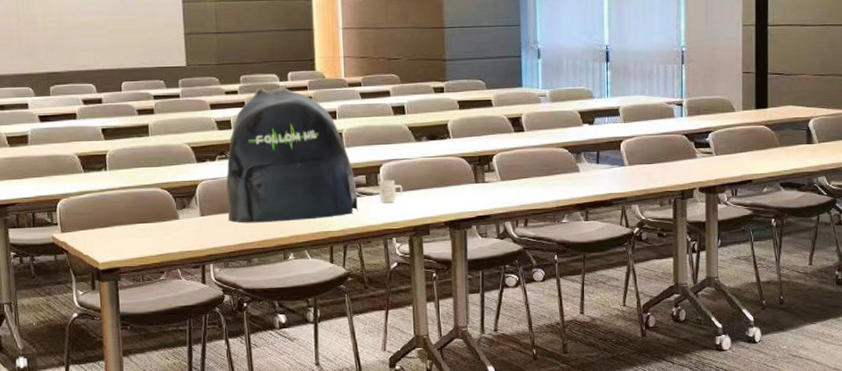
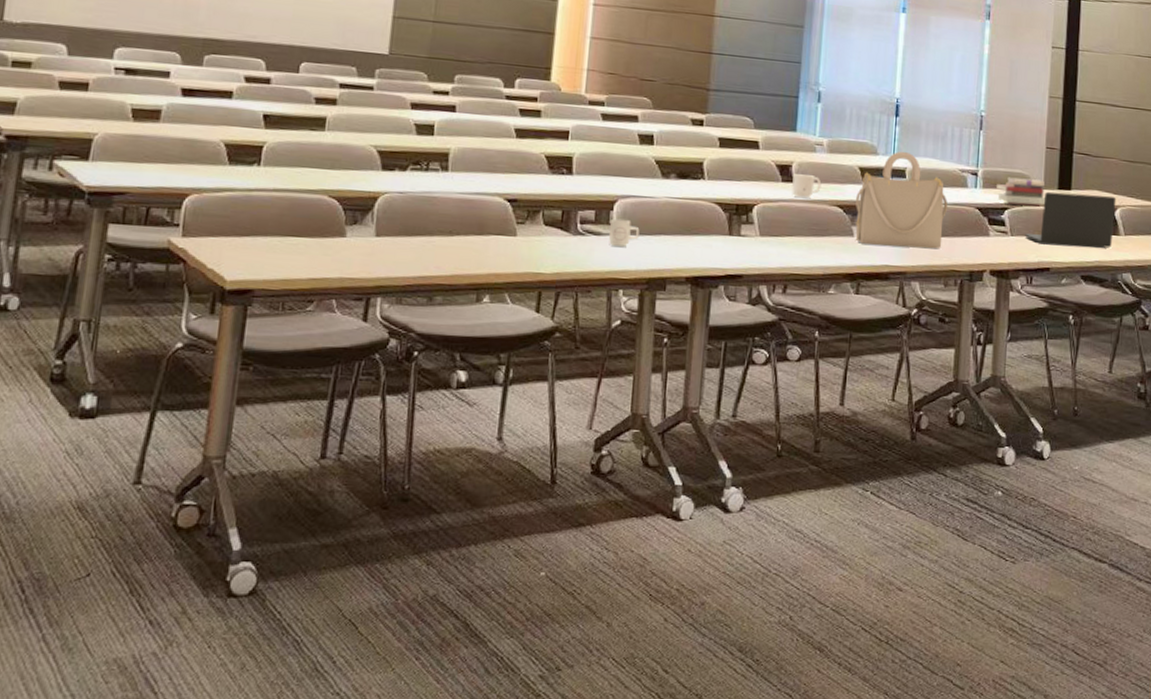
backpack: present [226,85,358,223] -> none [412,91,582,256]
mug: none [523,124,548,143] -> present [792,174,822,198]
handbag: none [578,93,659,177] -> present [855,152,948,249]
books: none [700,102,744,128] -> present [996,177,1045,207]
laptop: none [728,109,809,160] -> present [1025,191,1116,248]

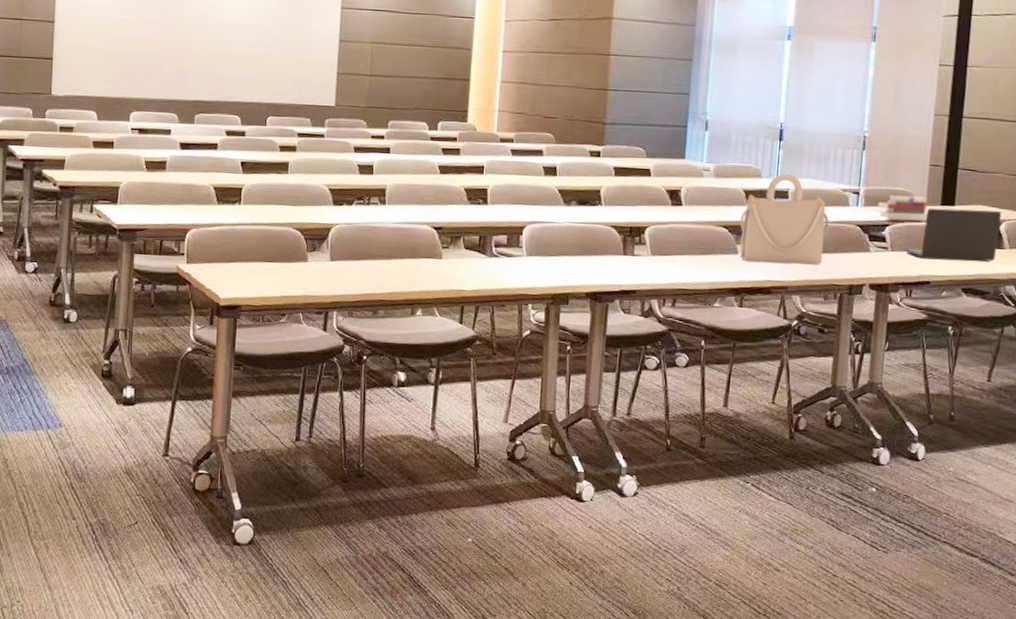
mug: present [608,218,640,247] -> none [519,242,545,267]
mug: present [792,174,822,198] -> none [680,198,708,219]

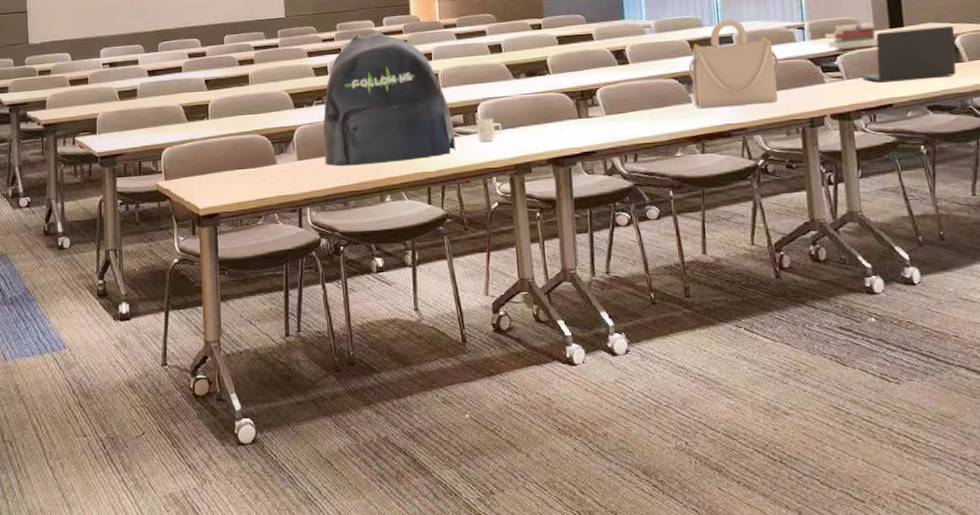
backpack: none [359,134,496,276] -> present [323,31,456,166]
mug: none [519,242,545,267] -> present [476,118,502,142]

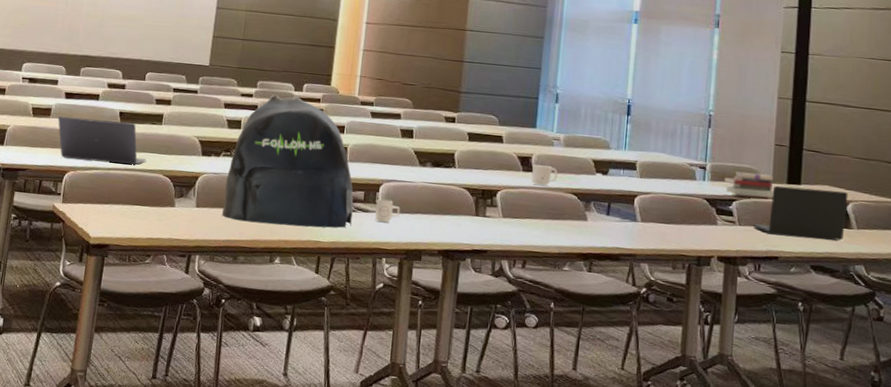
laptop: none [144,88,240,136] -> present [57,116,146,165]
mug: none [627,55,655,76] -> present [531,164,558,186]
handbag: present [689,20,780,108] -> none [588,146,677,235]

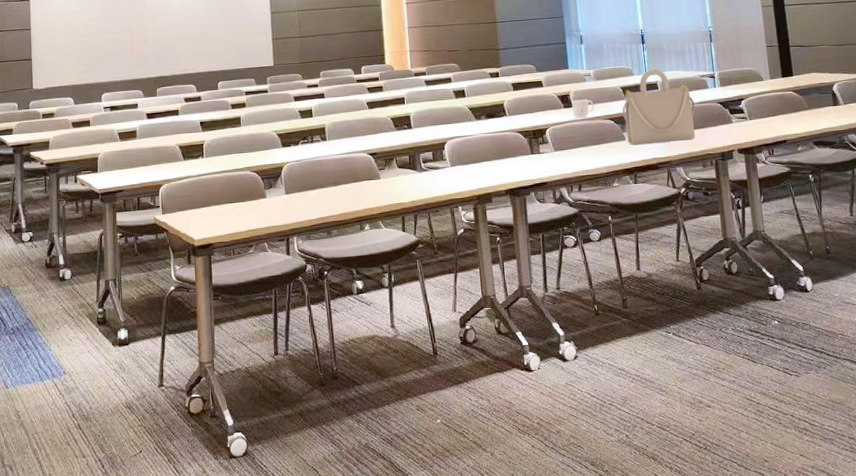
laptop: present [57,116,146,165] -> none [143,129,233,173]
backpack: present [222,94,354,228] -> none [308,78,426,199]
mug: present [375,198,400,223] -> none [444,154,467,175]
handbag: none [588,146,677,235] -> present [622,69,696,145]
books: present [725,171,773,199] -> none [731,72,773,96]
laptop: present [753,185,848,241] -> none [761,75,835,123]

